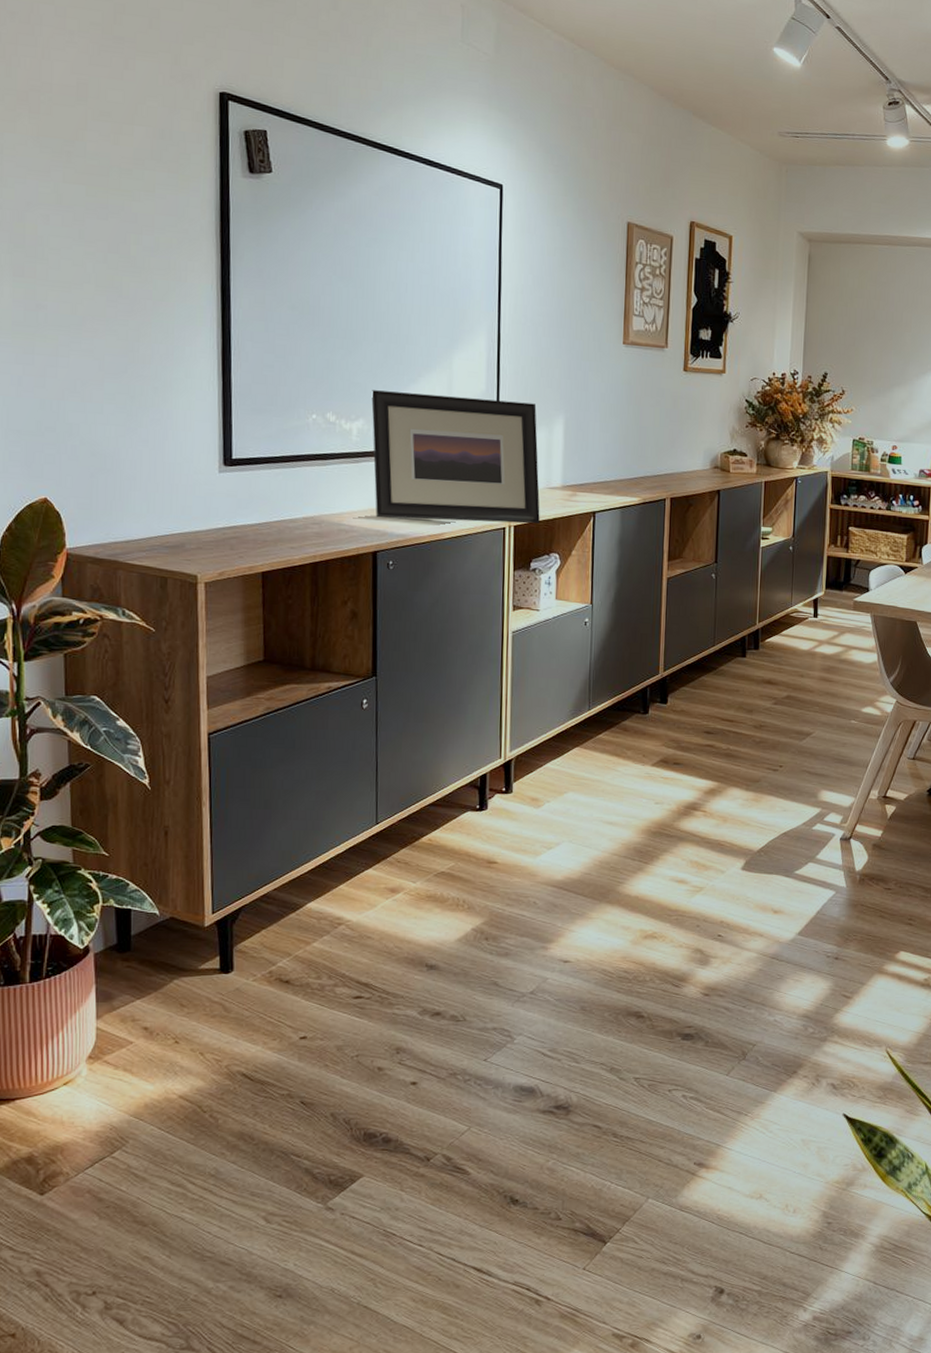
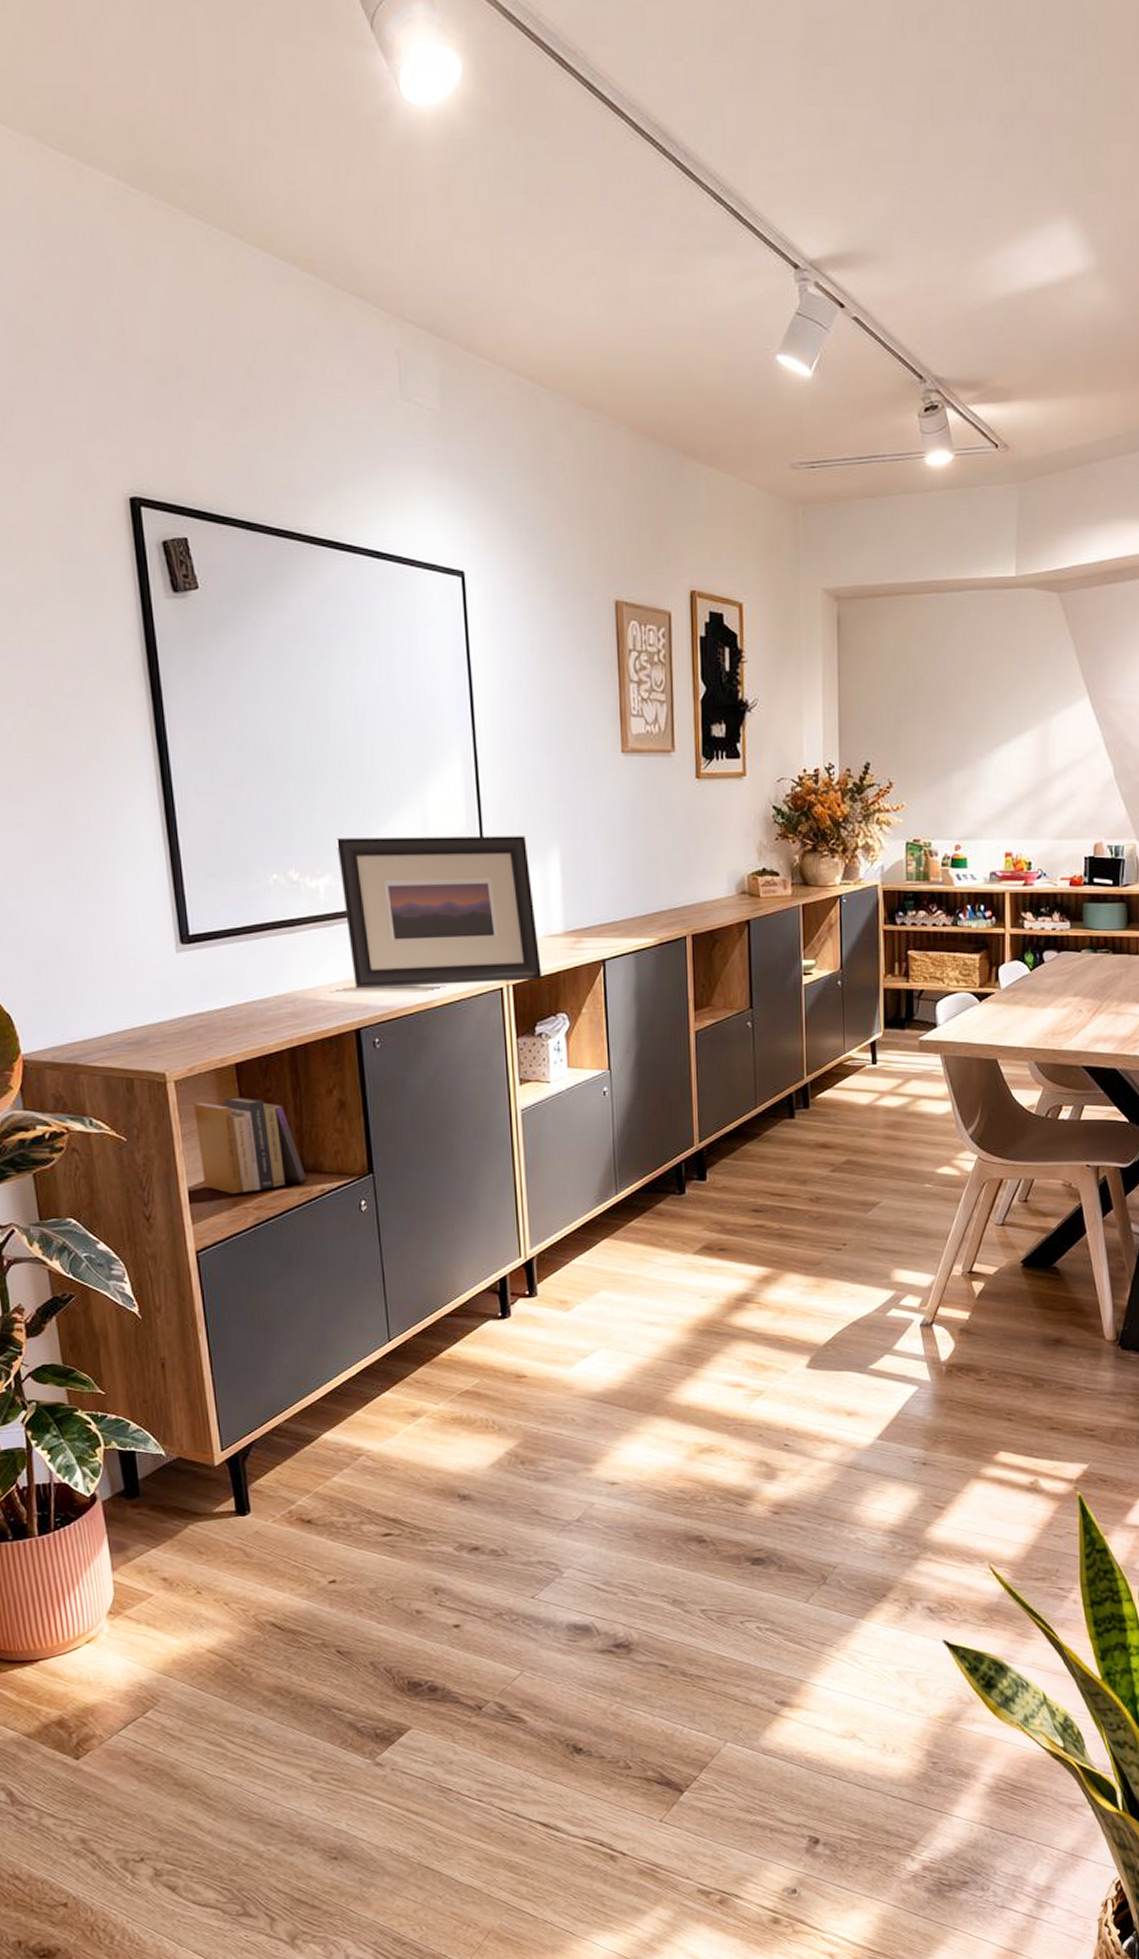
books: none [220,601,317,686] -> present [193,1097,307,1195]

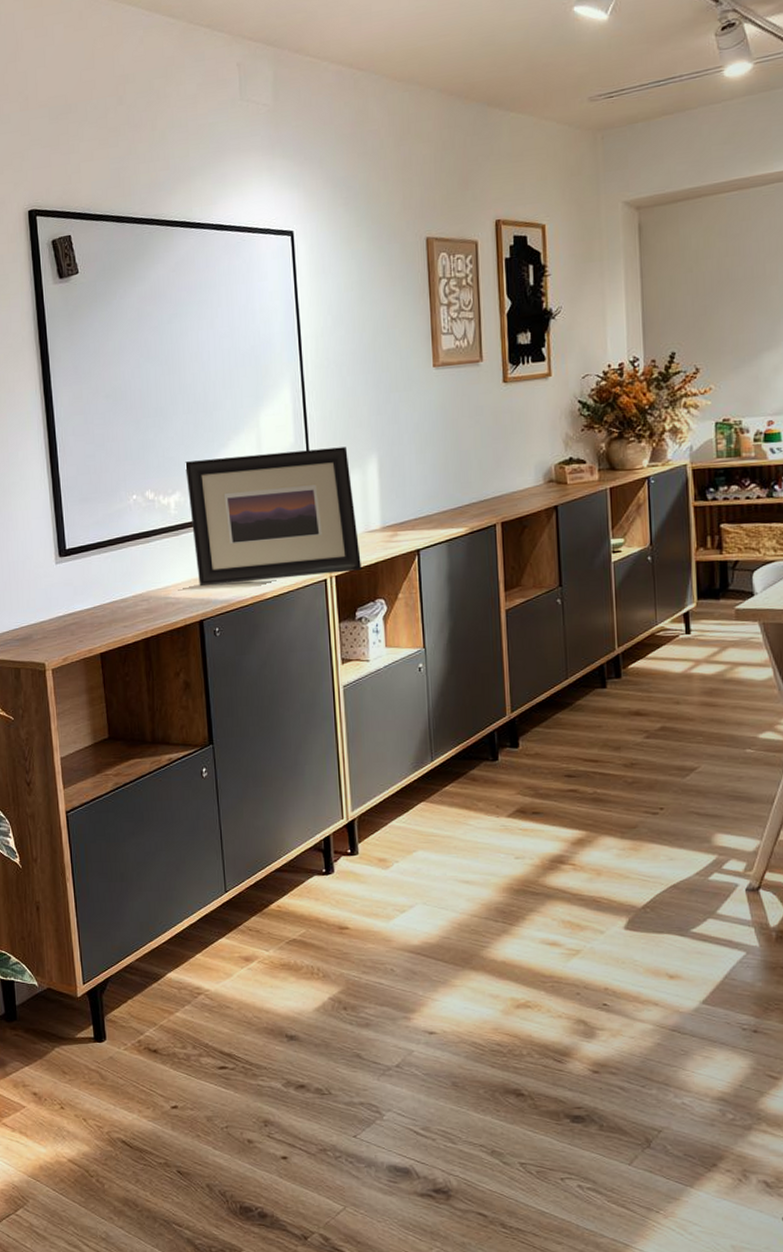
books: present [193,1097,307,1195] -> none [66,681,158,764]

